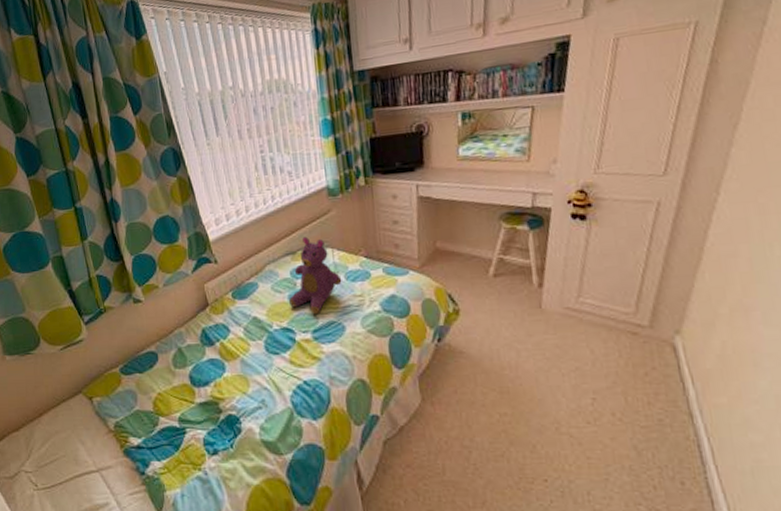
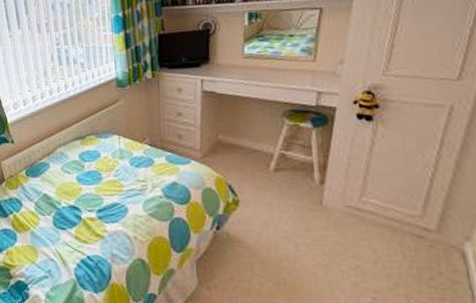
teddy bear: present [289,236,342,315] -> none [77,123,127,196]

